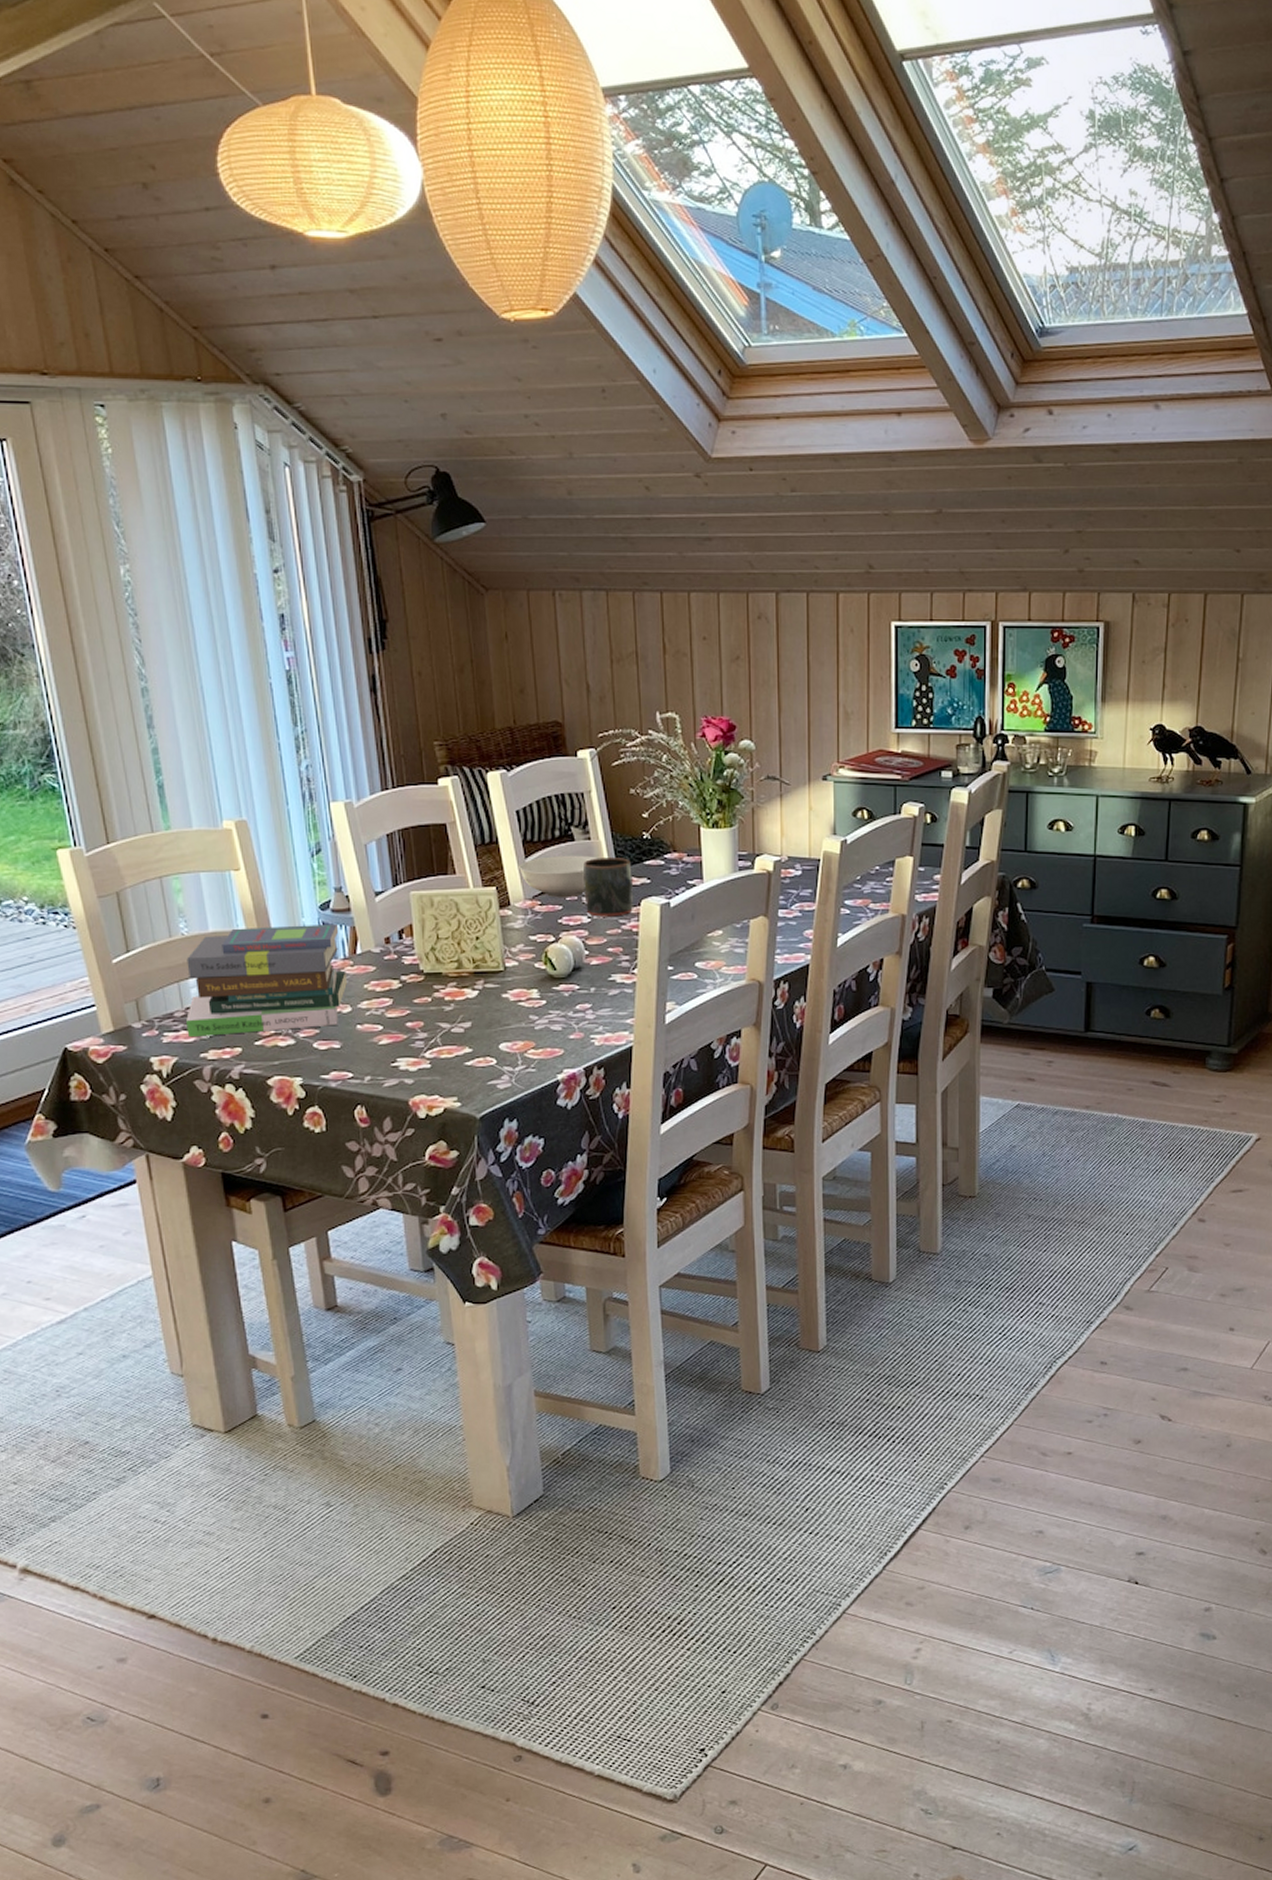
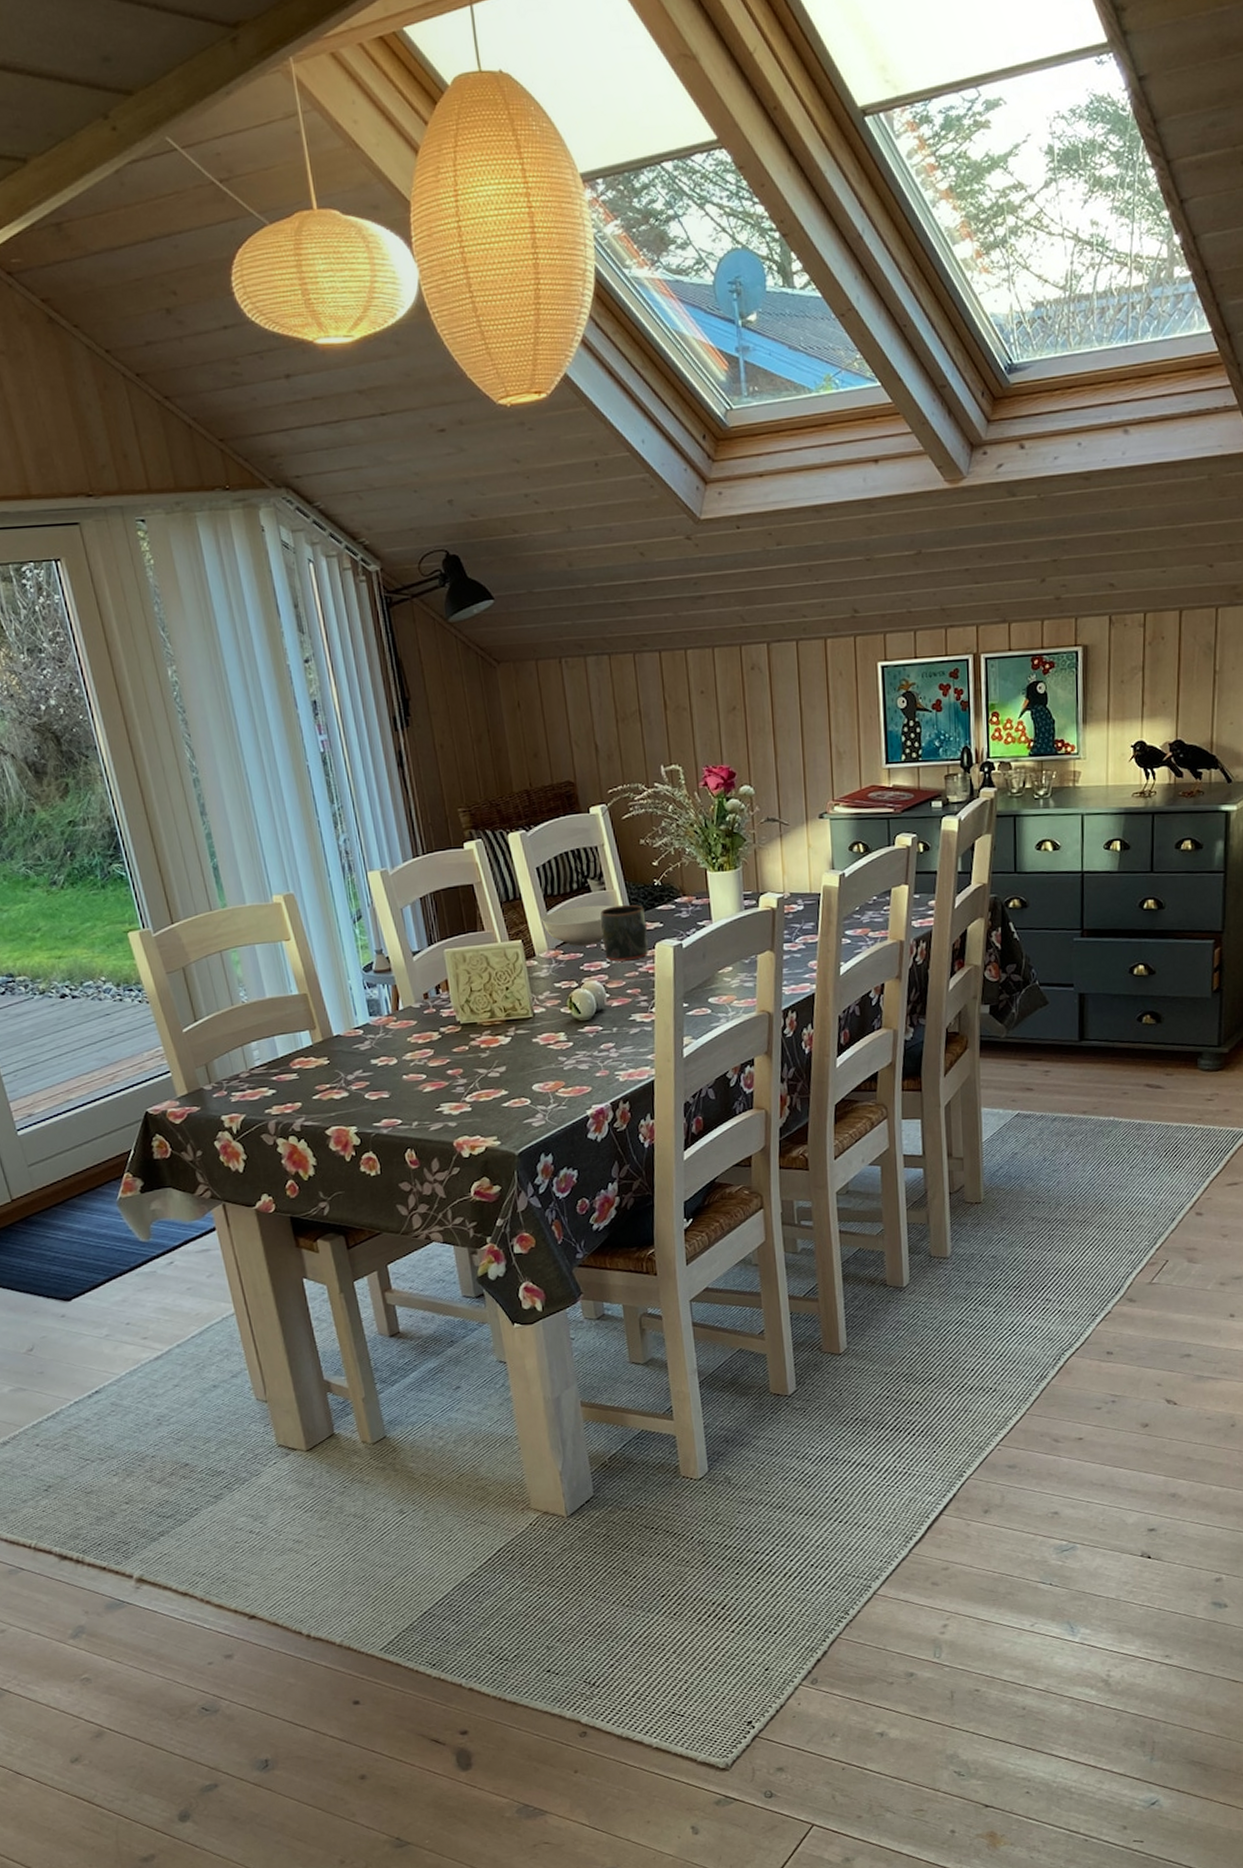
books: present [185,923,347,1038] -> none [248,983,392,1096]

